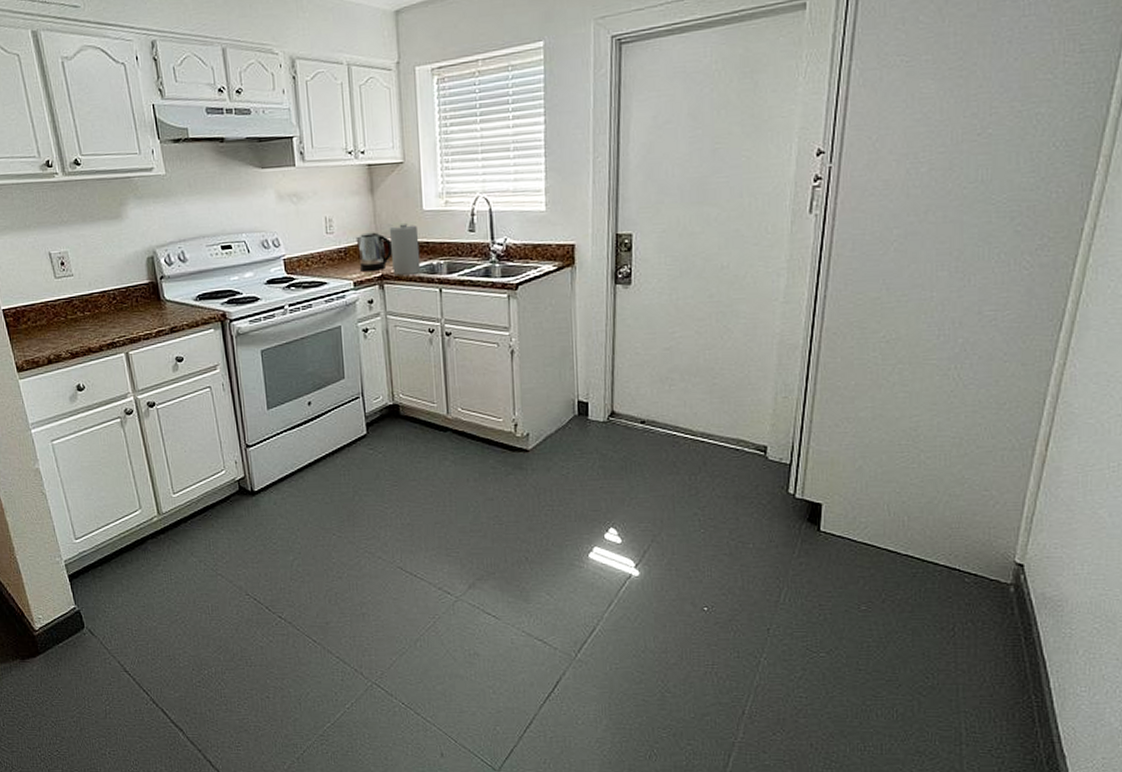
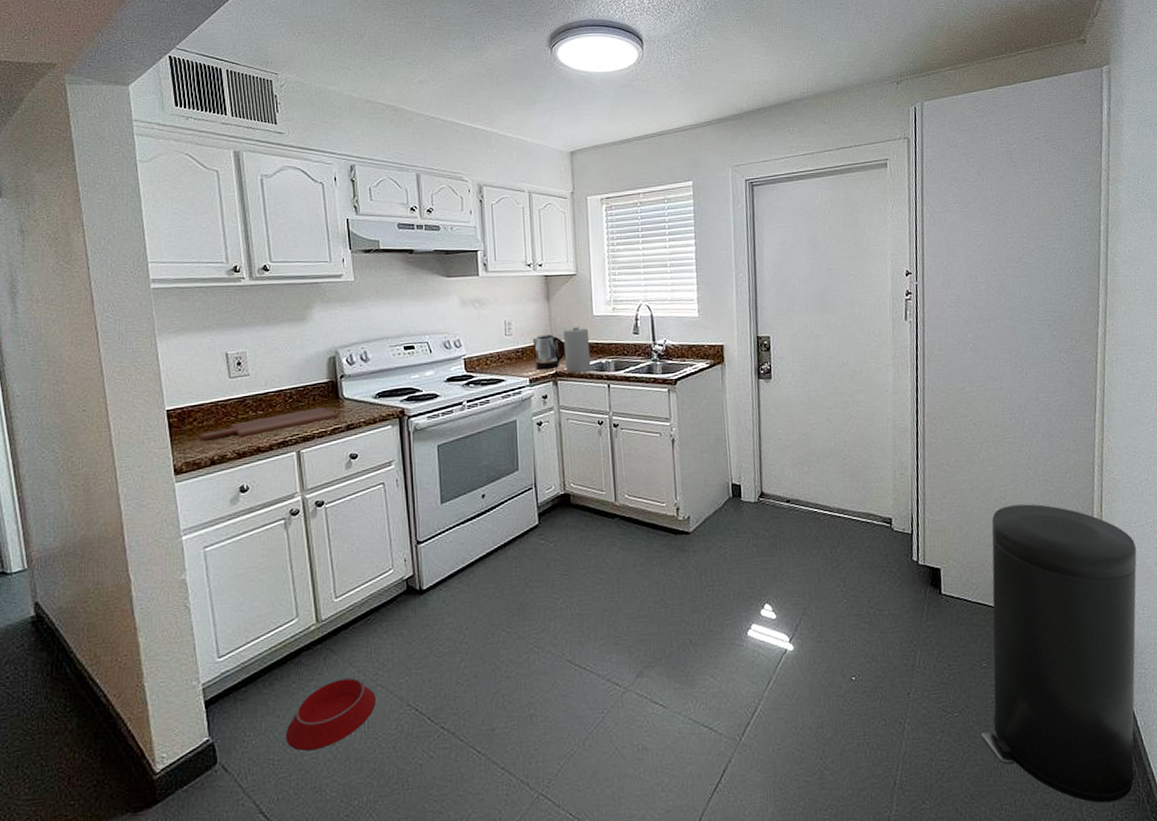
cutting board: none [35,309,162,340] -> present [199,407,339,441]
pet bowl: none [140,565,217,624] -> present [286,677,376,751]
pedal bin: none [849,438,1088,759] -> present [980,504,1137,803]

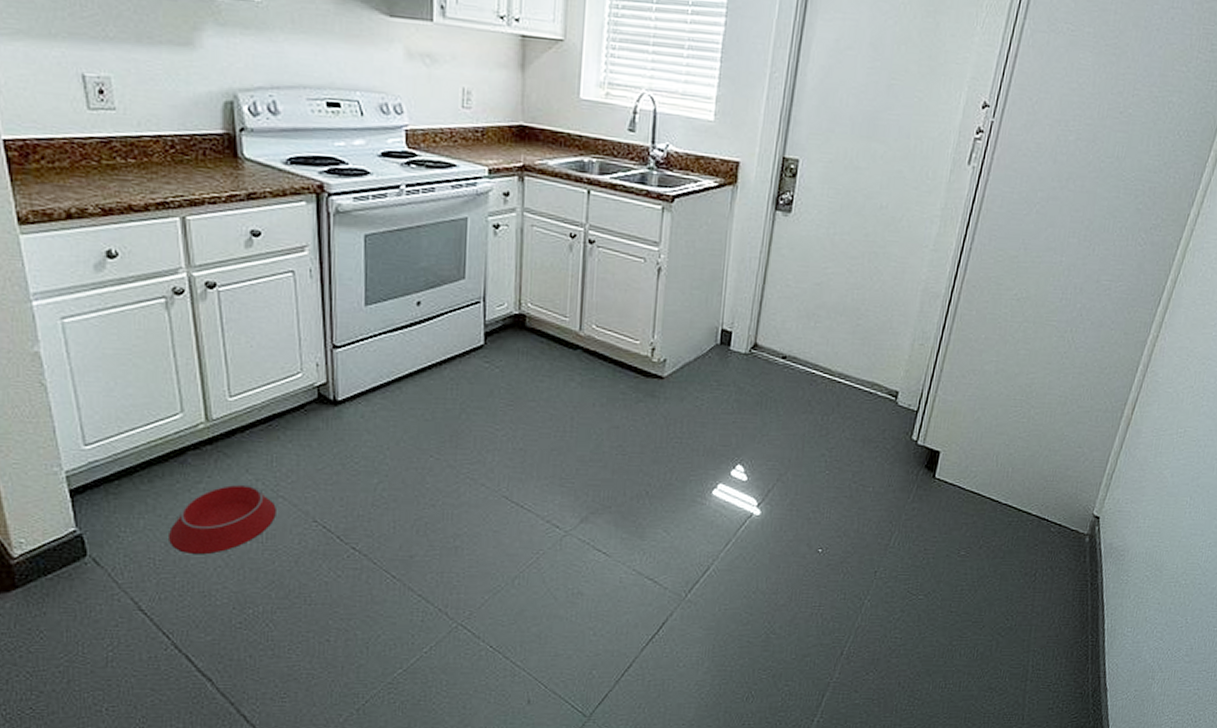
cutting board: present [199,407,339,441] -> none [50,165,238,190]
kettle: present [532,334,566,371] -> none [497,113,540,161]
paper towel holder: present [563,327,591,374] -> none [536,110,572,171]
pedal bin: present [980,504,1137,803] -> none [941,395,1158,693]

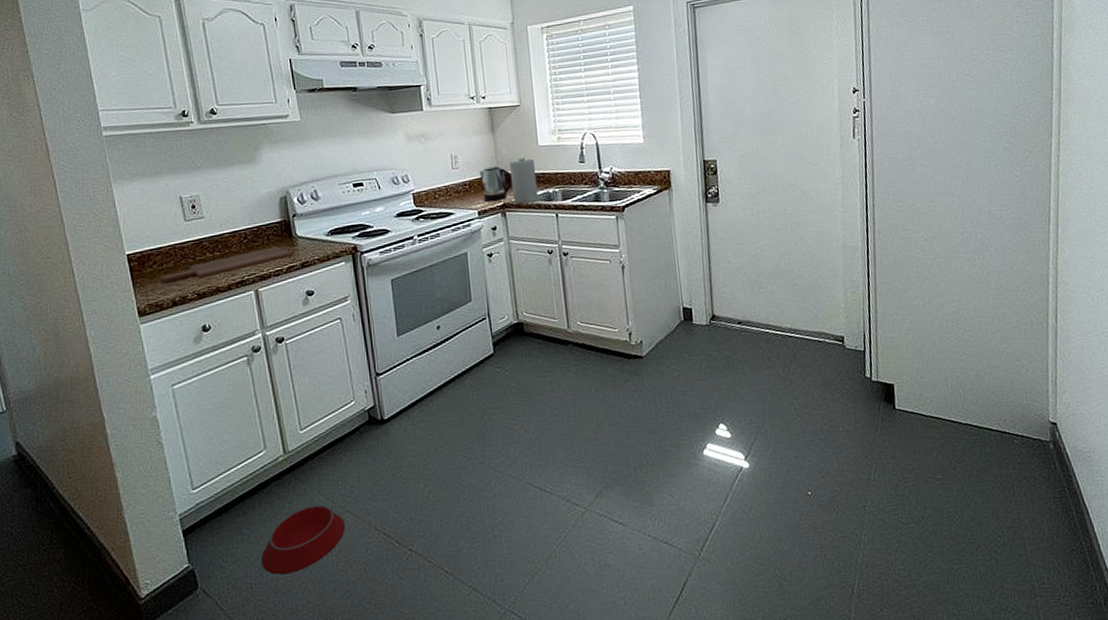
cutting board: none [50,165,238,190] -> present [160,246,294,283]
kettle: none [497,113,540,161] -> present [479,166,513,203]
paper towel holder: none [536,110,572,171] -> present [509,158,539,204]

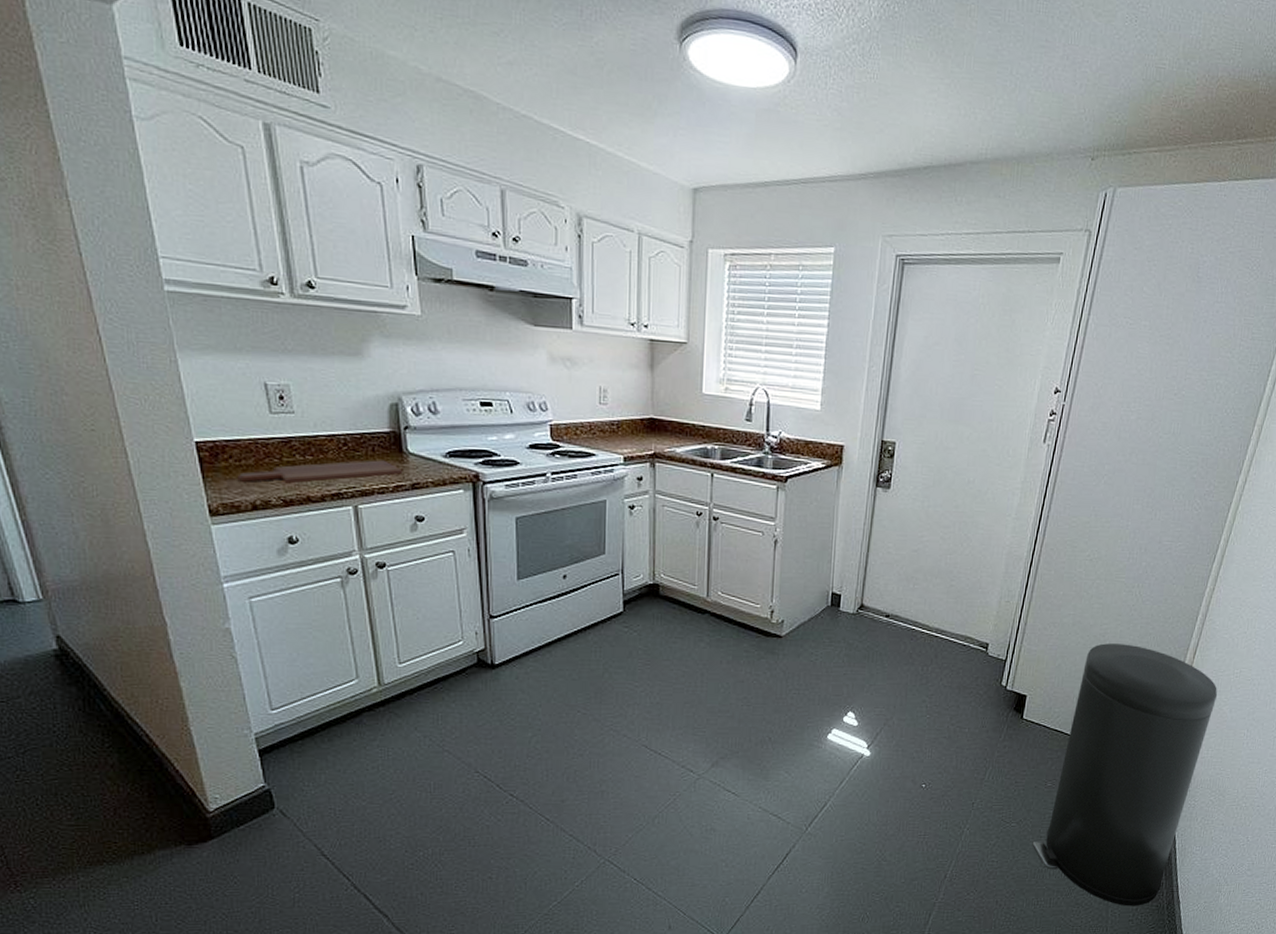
pet bowl: present [261,504,345,575] -> none [347,741,442,803]
kettle: present [479,166,513,203] -> none [630,408,668,450]
paper towel holder: present [509,158,539,204] -> none [665,404,696,457]
pedal bin: none [936,317,1093,607] -> present [1032,643,1218,906]

